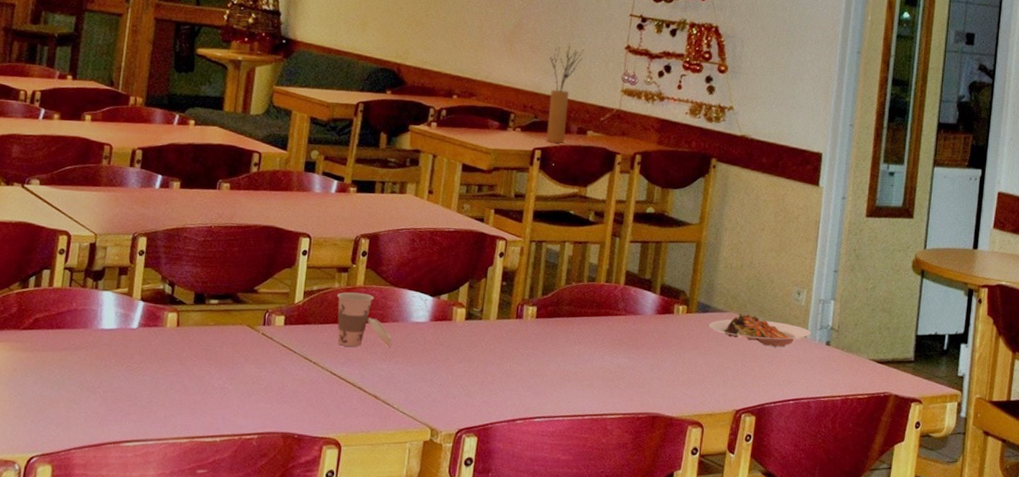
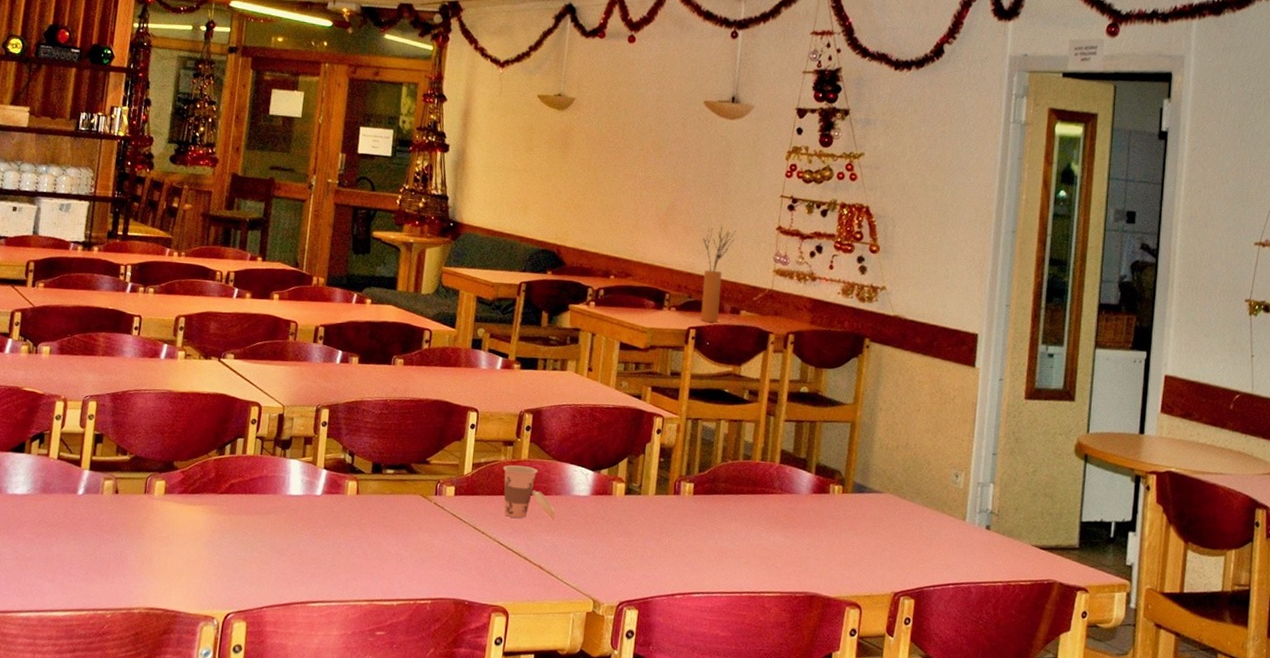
salad: present [708,313,811,347] -> none [864,494,970,530]

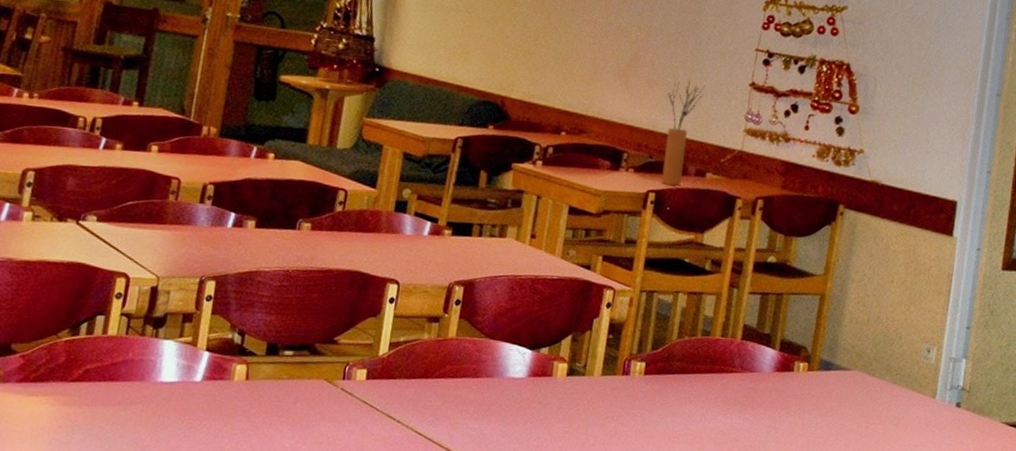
cup: present [502,465,555,520] -> none [425,344,486,405]

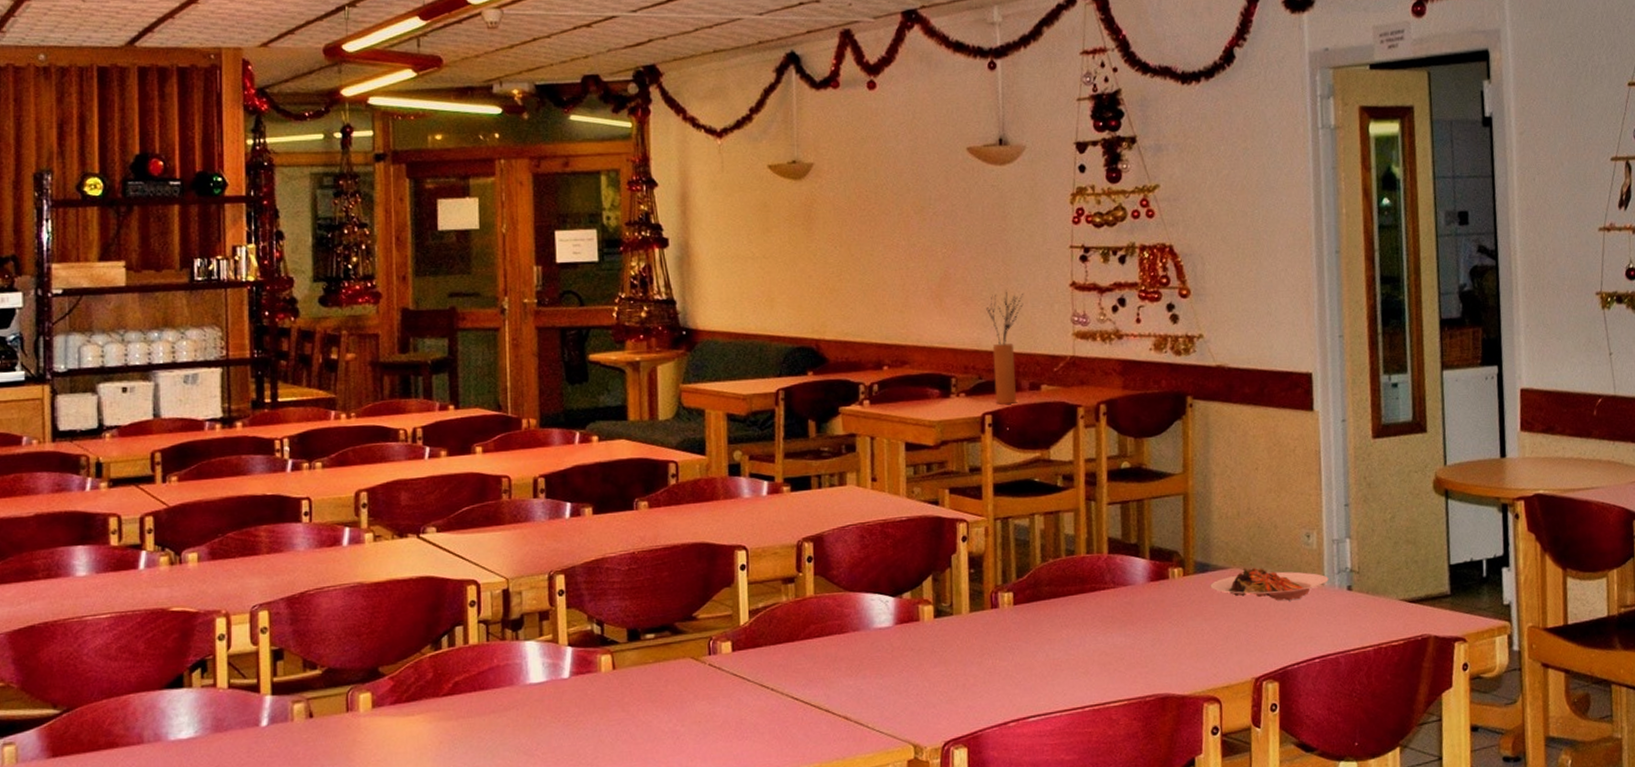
salad: none [830,371,941,409] -> present [1210,567,1329,601]

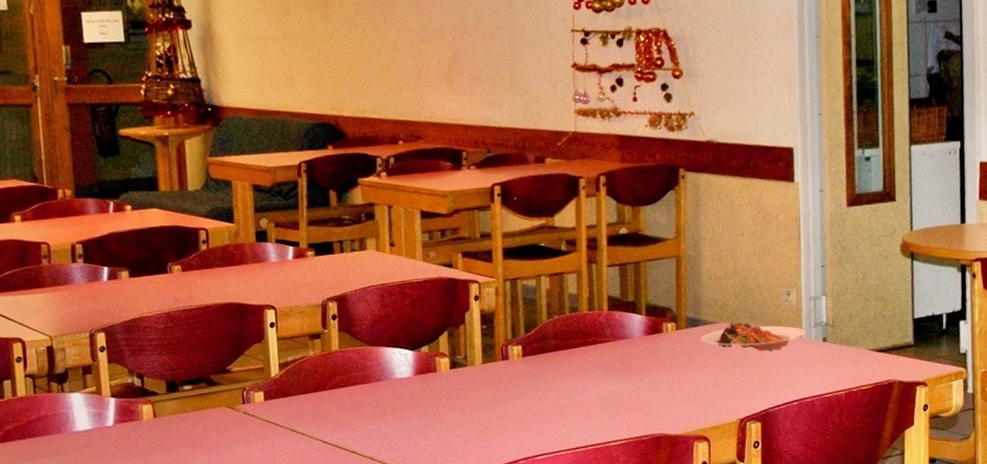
vase: present [986,289,1024,405] -> none [494,70,529,176]

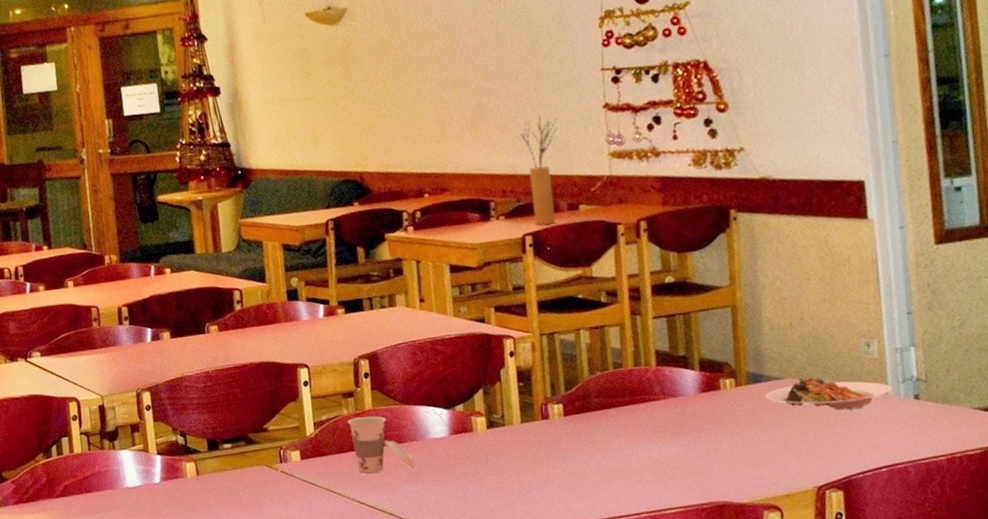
cup: none [313,357,379,413] -> present [347,416,415,473]
vase: none [494,70,529,176] -> present [520,115,558,226]

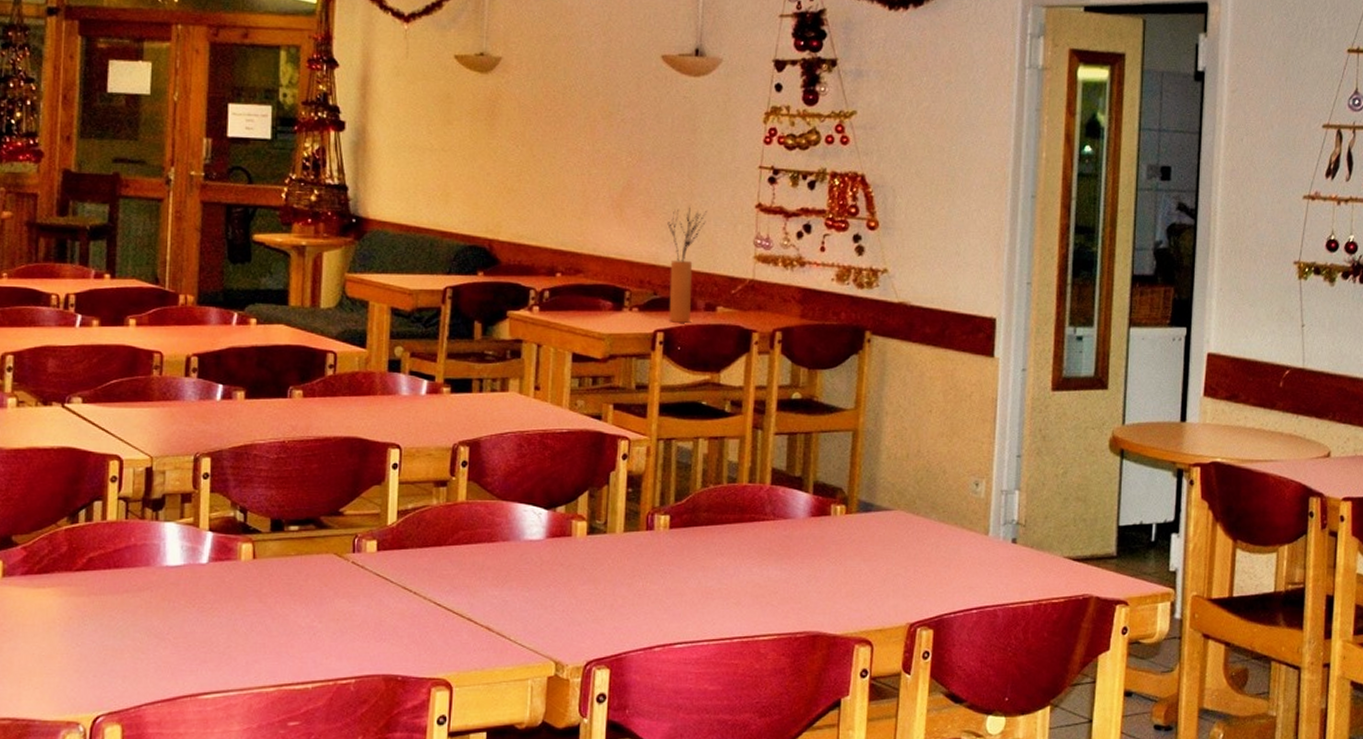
cup: present [347,416,415,473] -> none [435,510,503,572]
salad: present [764,377,893,410] -> none [872,511,994,548]

